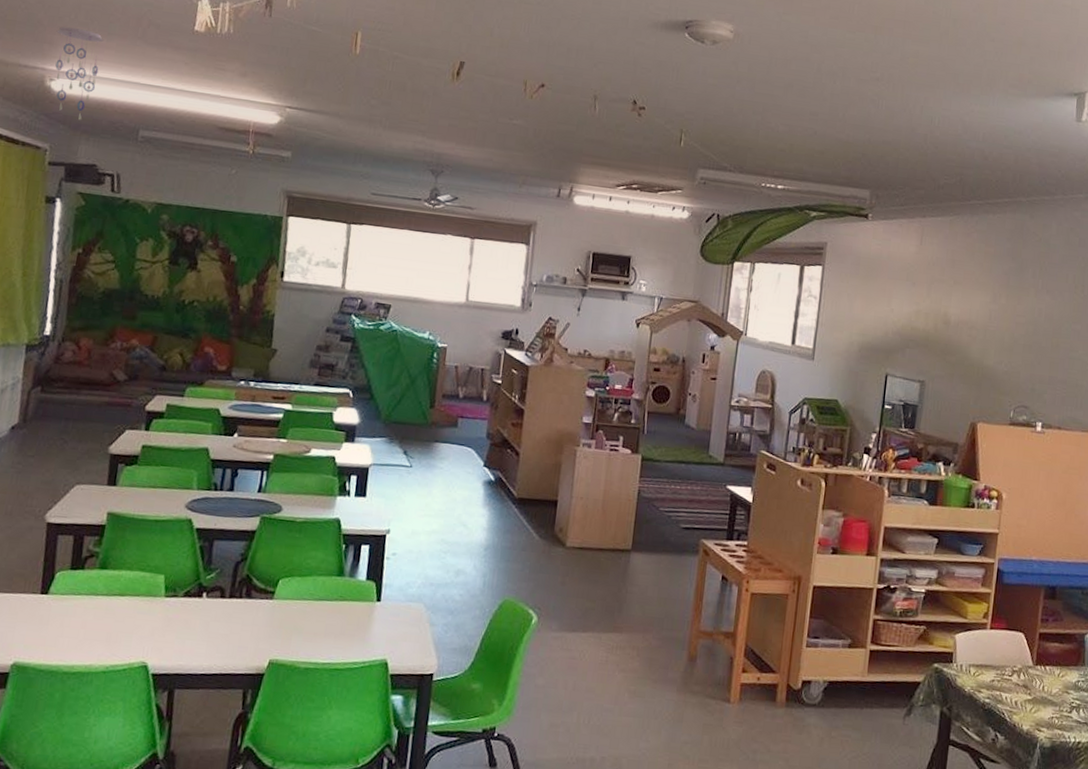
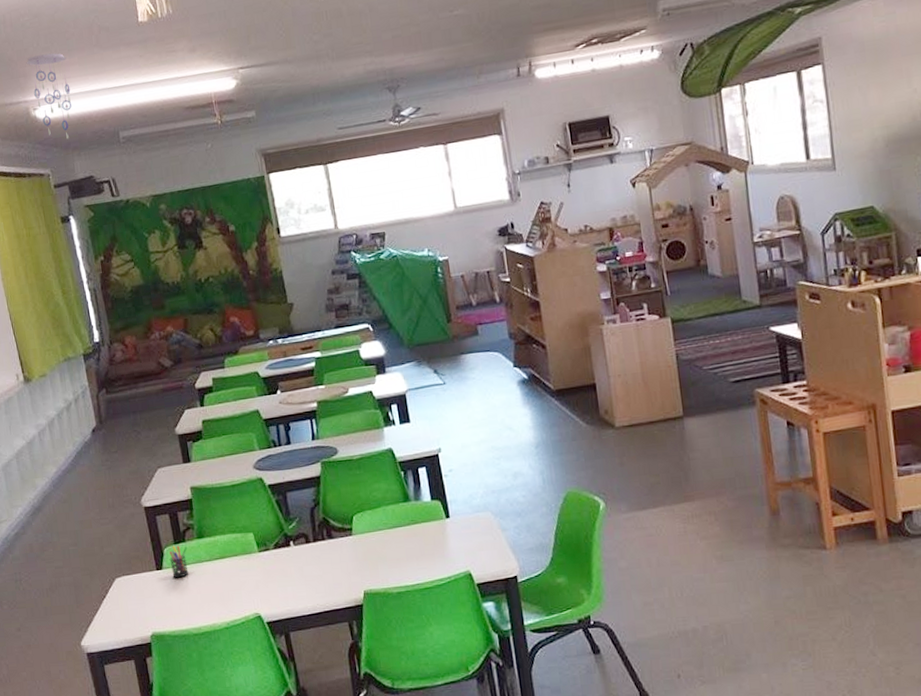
pen holder: none [57,571,85,608] -> present [169,545,189,578]

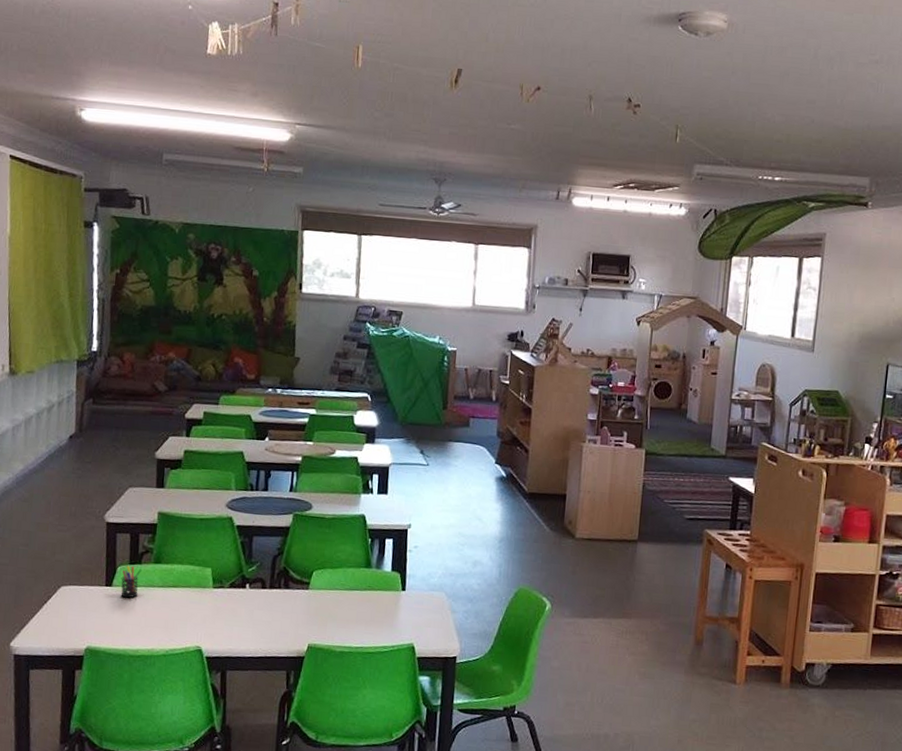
ceiling mobile: present [26,53,72,140] -> none [82,58,126,148]

